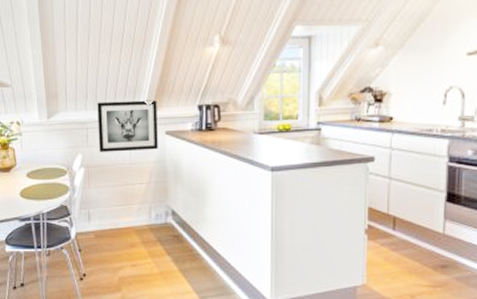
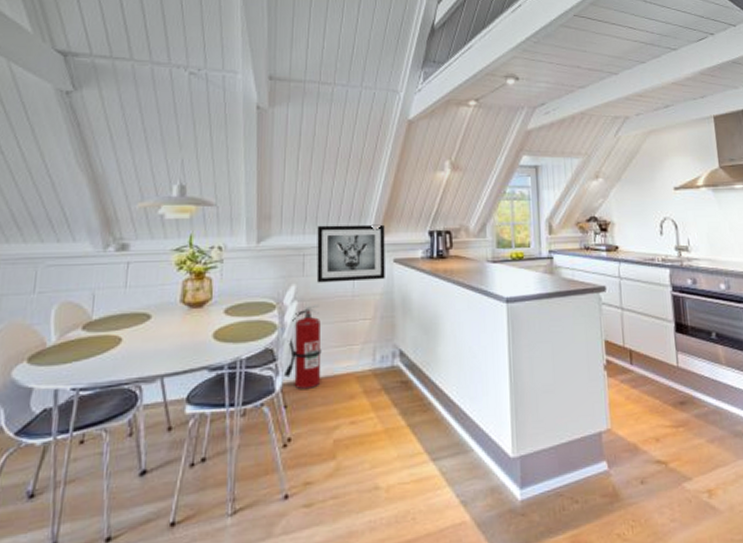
fire extinguisher: none [76,171,107,237] -> present [283,305,322,389]

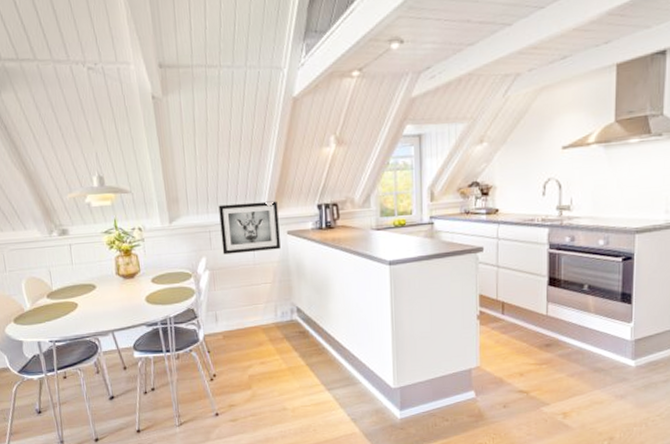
fire extinguisher: present [283,305,322,389] -> none [204,272,235,339]

